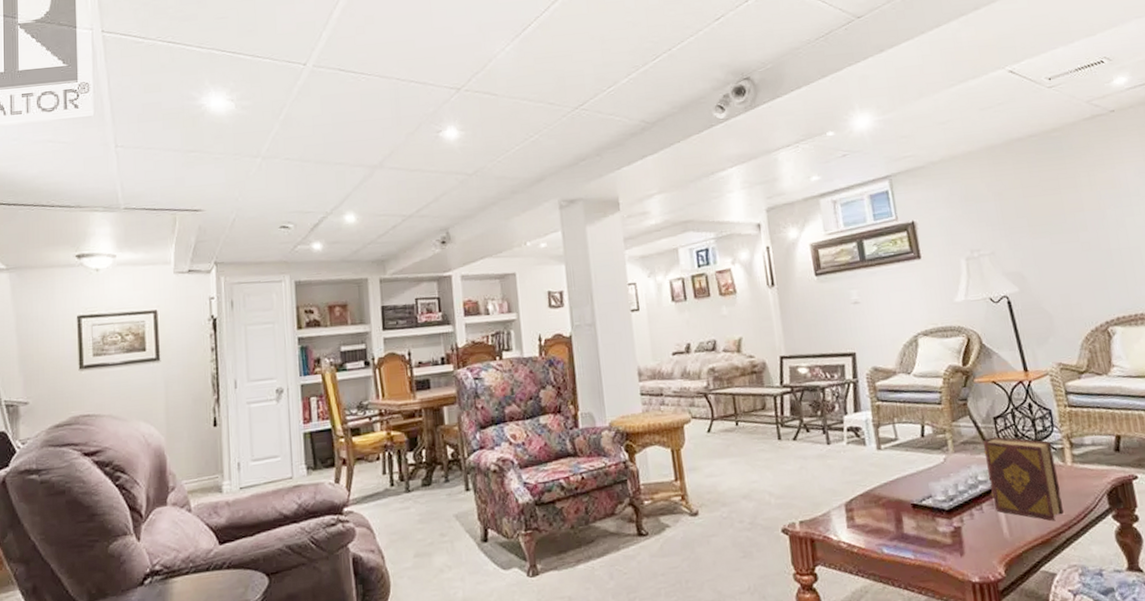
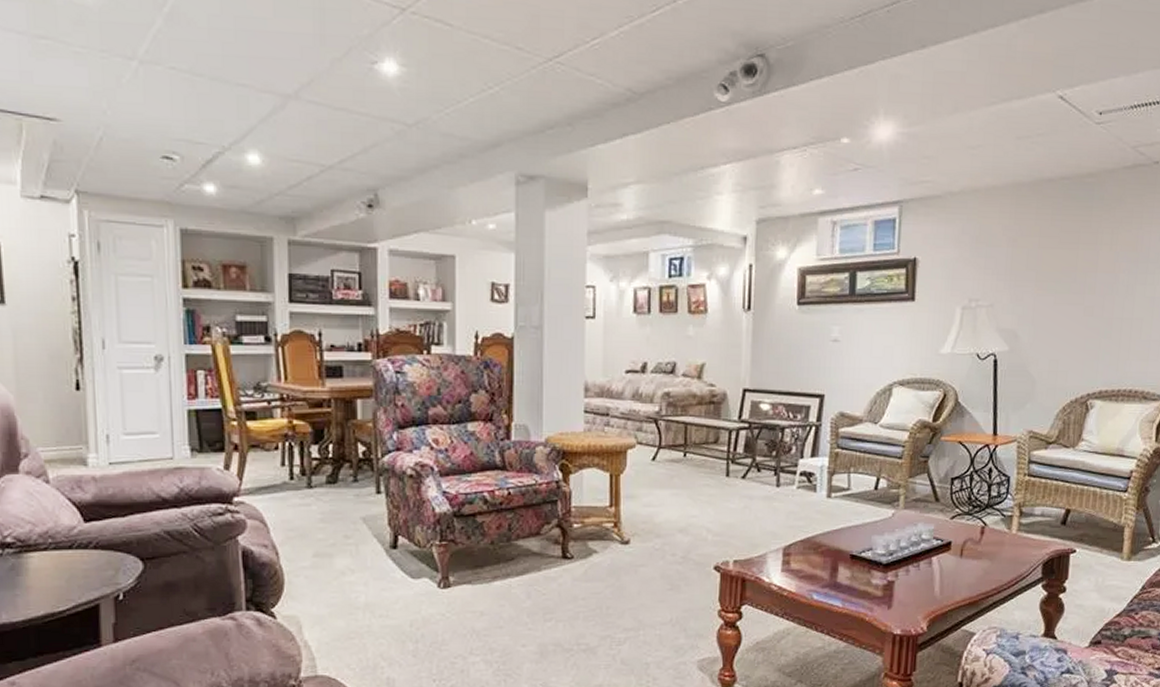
diary: present [983,436,1064,522] -> none [931,497,1002,585]

